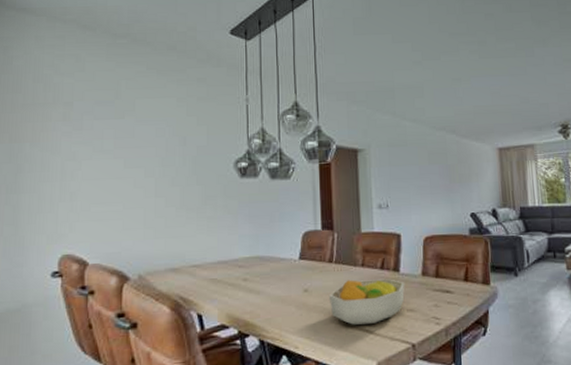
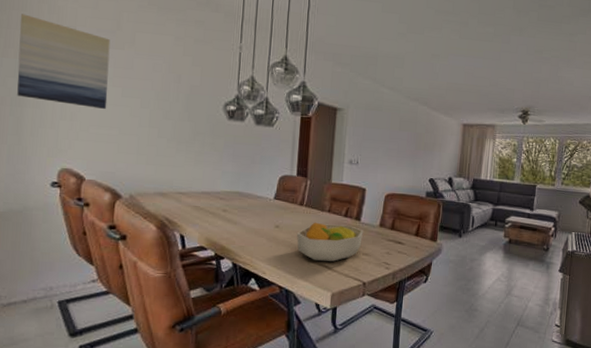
wall art: none [13,96,109,185] -> present [17,14,111,110]

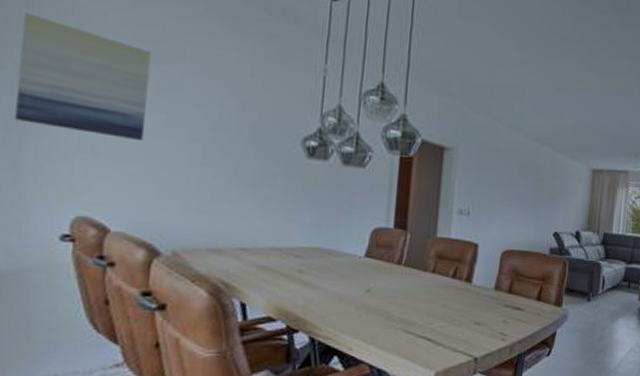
fruit bowl: present [297,222,363,262] -> none [393,285,475,333]

